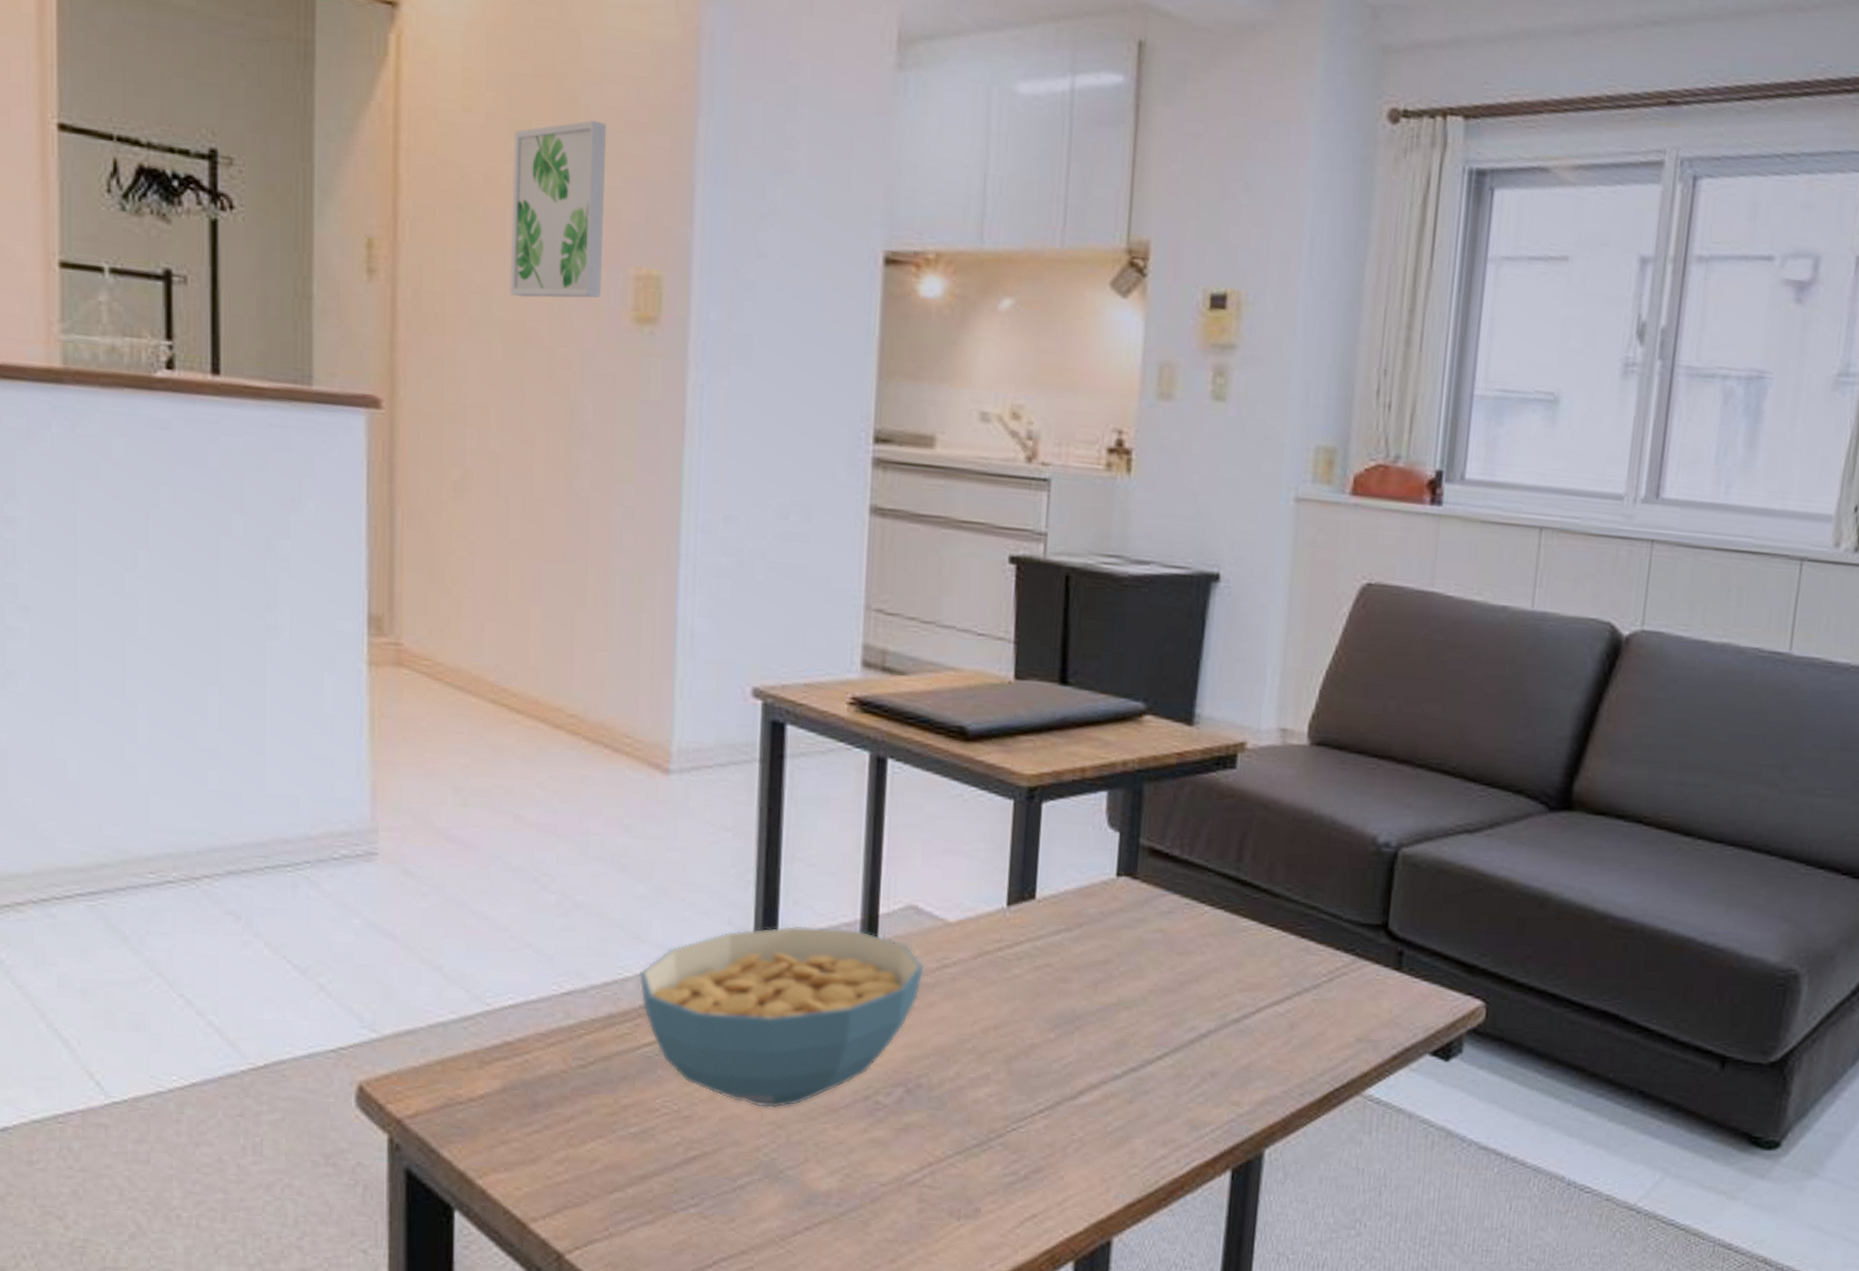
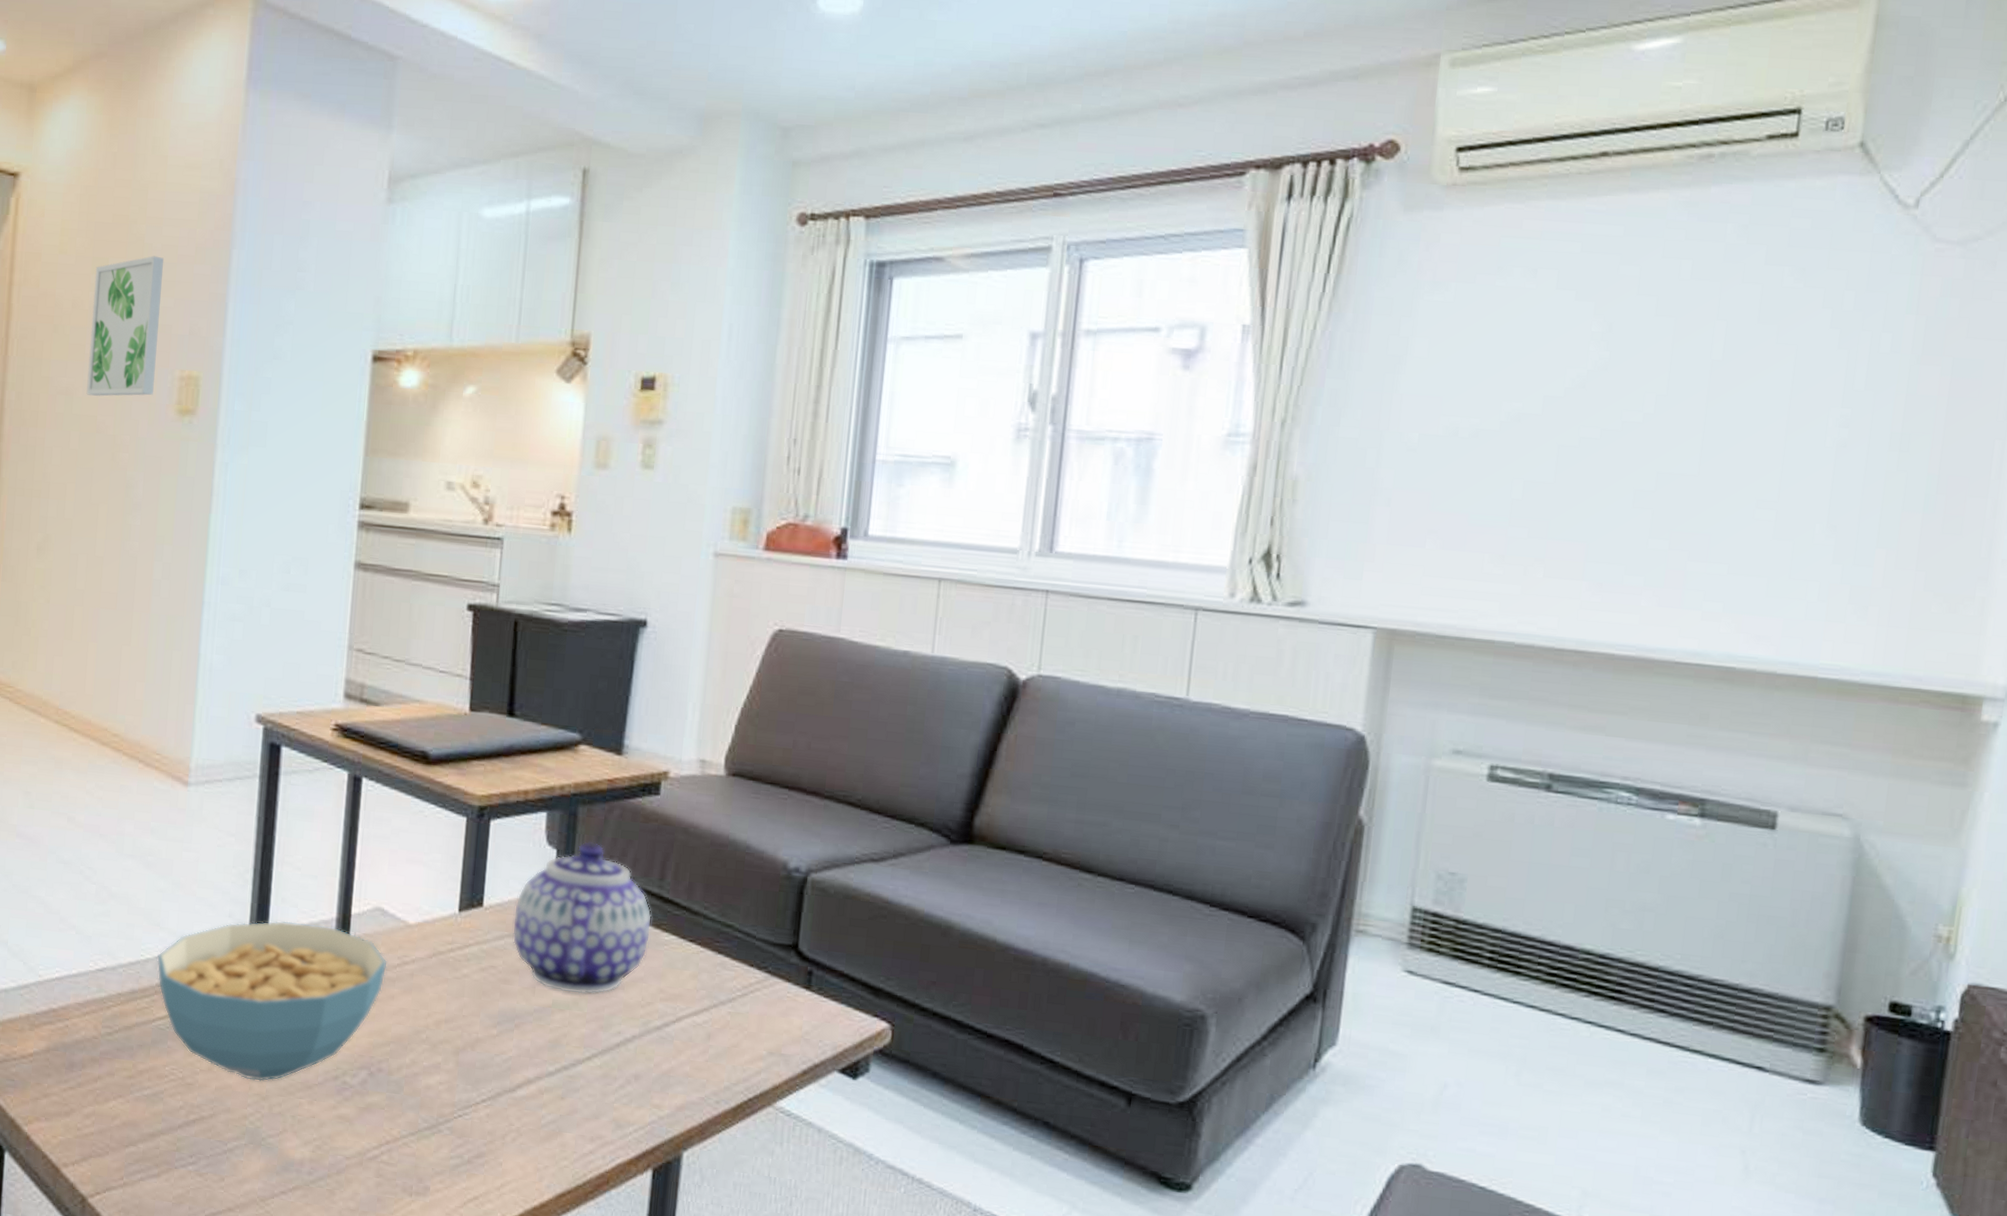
teapot: none [1070,821,1229,989] -> present [512,841,652,995]

